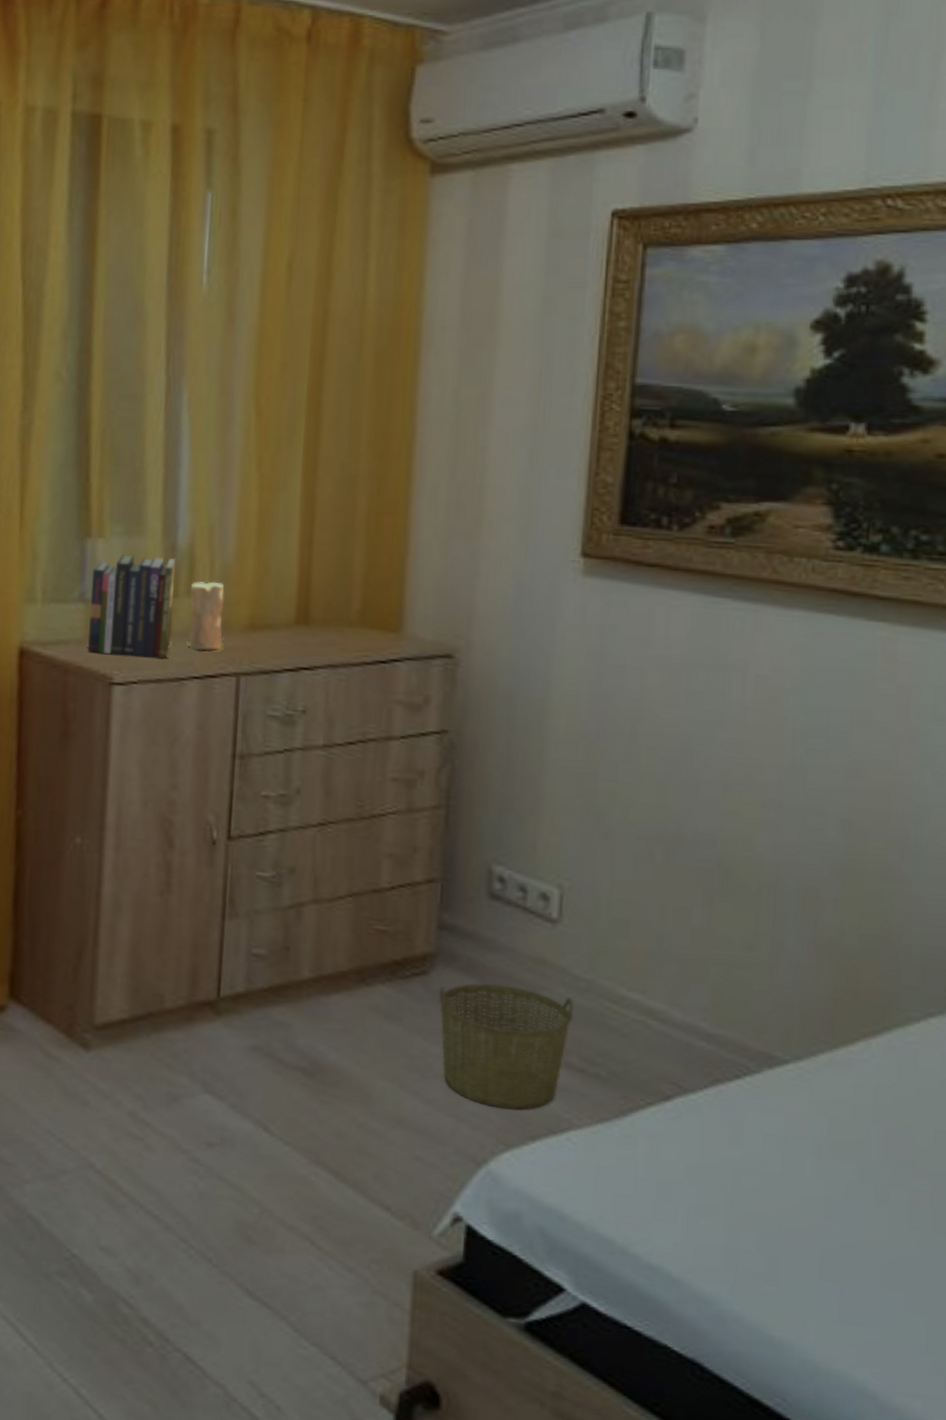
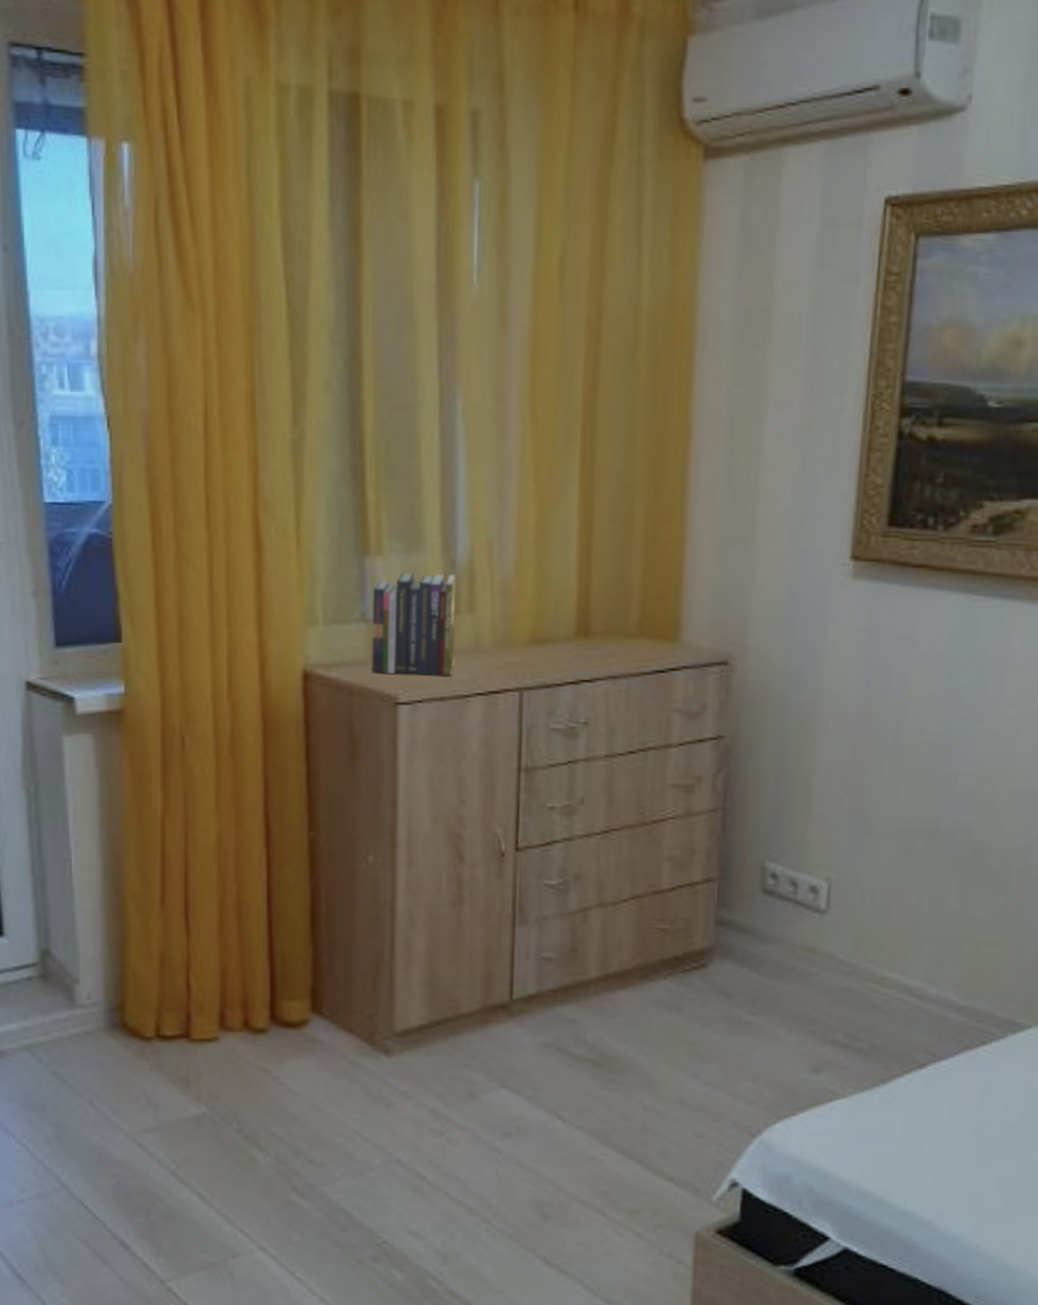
candle: present [188,581,225,651] -> none [471,596,505,667]
basket: present [439,983,575,1110] -> none [716,972,840,1085]

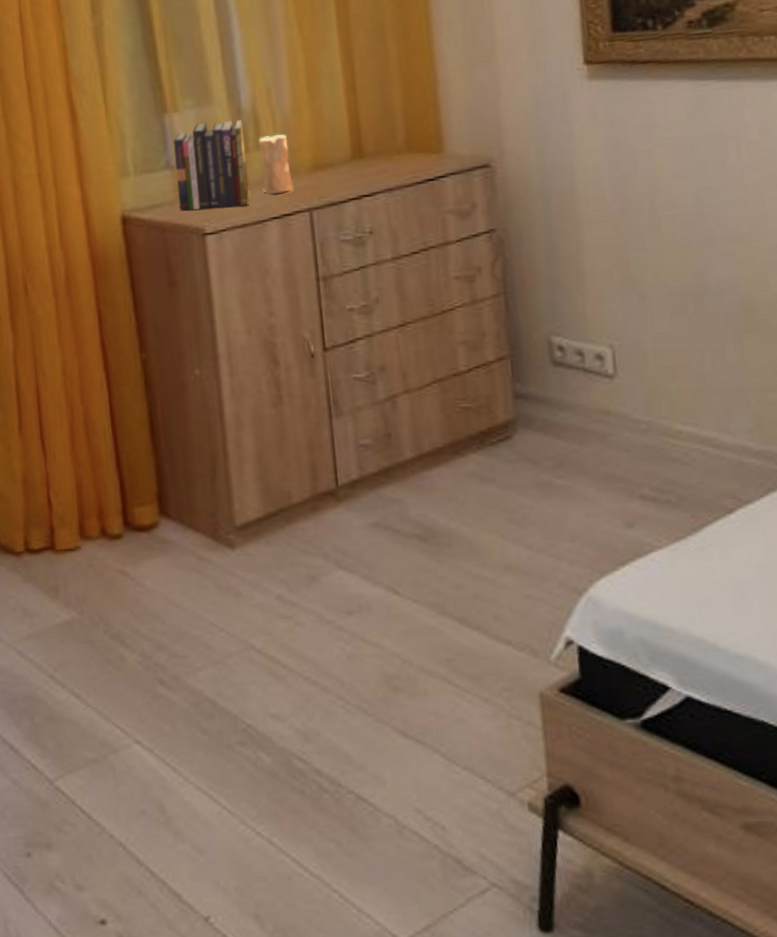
candle: none [471,596,505,667] -> present [258,134,293,195]

